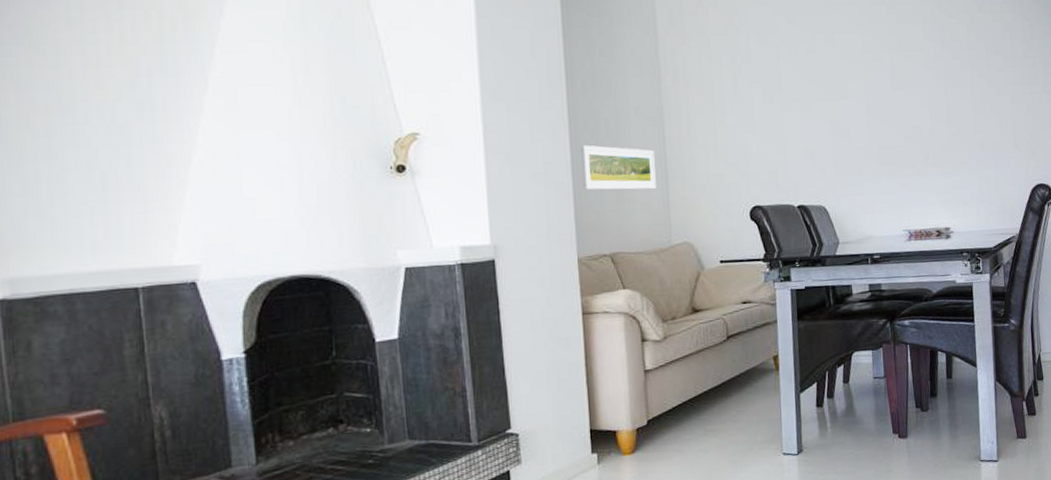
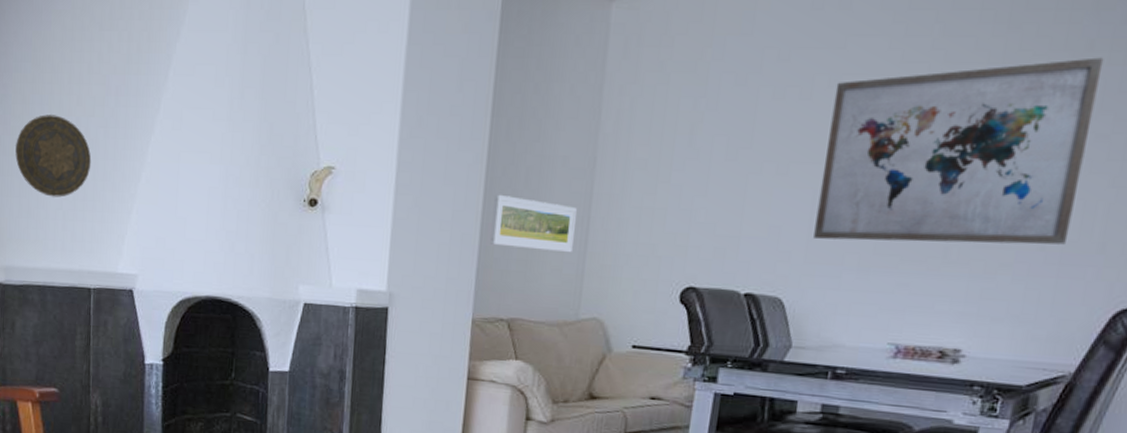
decorative plate: none [11,101,124,192] -> present [15,114,92,198]
wall art: none [831,17,996,157] -> present [814,57,1104,245]

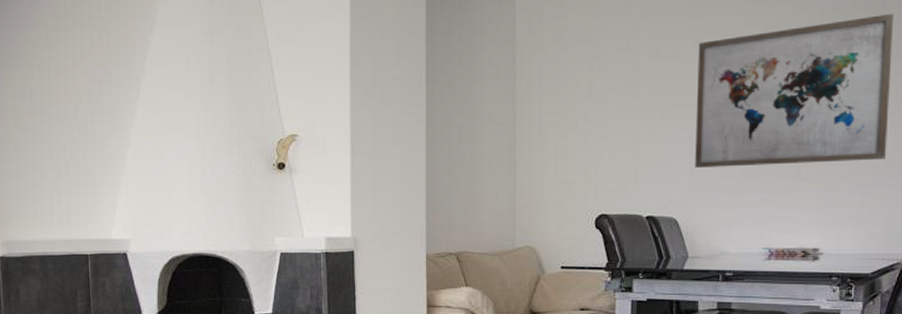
decorative plate: present [15,114,92,198] -> none [10,105,81,177]
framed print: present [490,194,577,253] -> none [436,148,504,194]

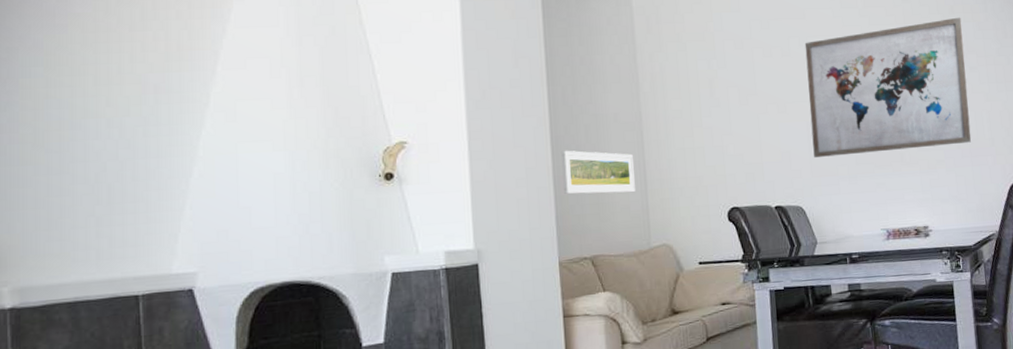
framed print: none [436,148,504,194] -> present [562,150,635,195]

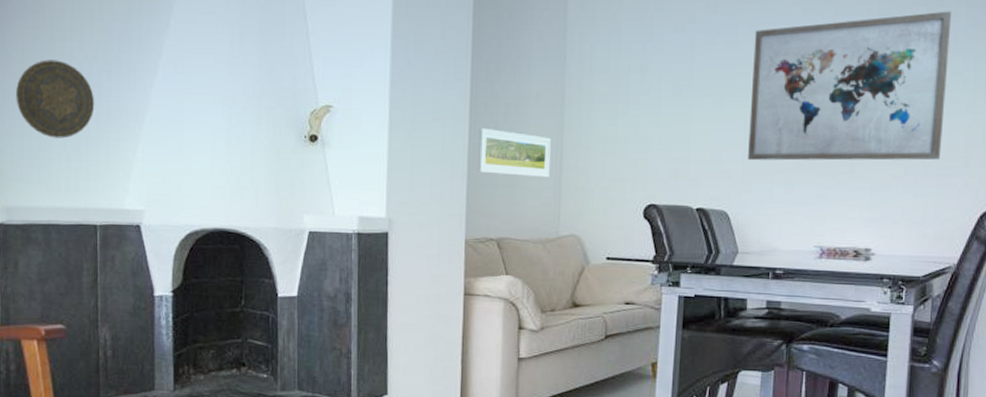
decorative plate: none [27,118,130,204] -> present [16,60,95,138]

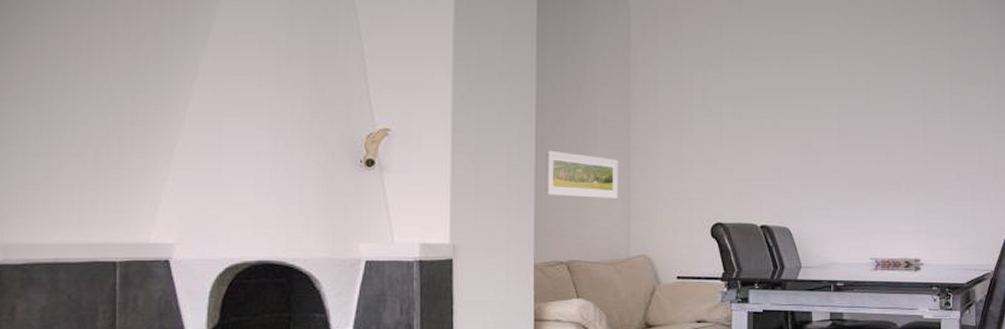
decorative plate: present [16,60,95,138] -> none [18,80,117,166]
wall art: present [748,11,952,161] -> none [805,42,974,178]

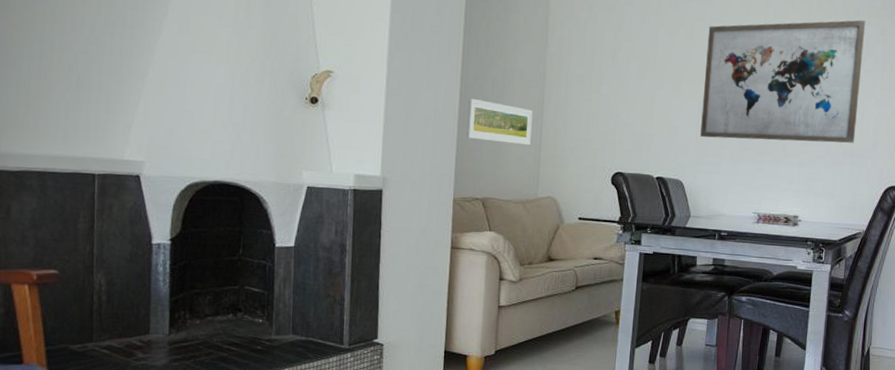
wall art: none [805,42,974,178] -> present [700,20,866,143]

